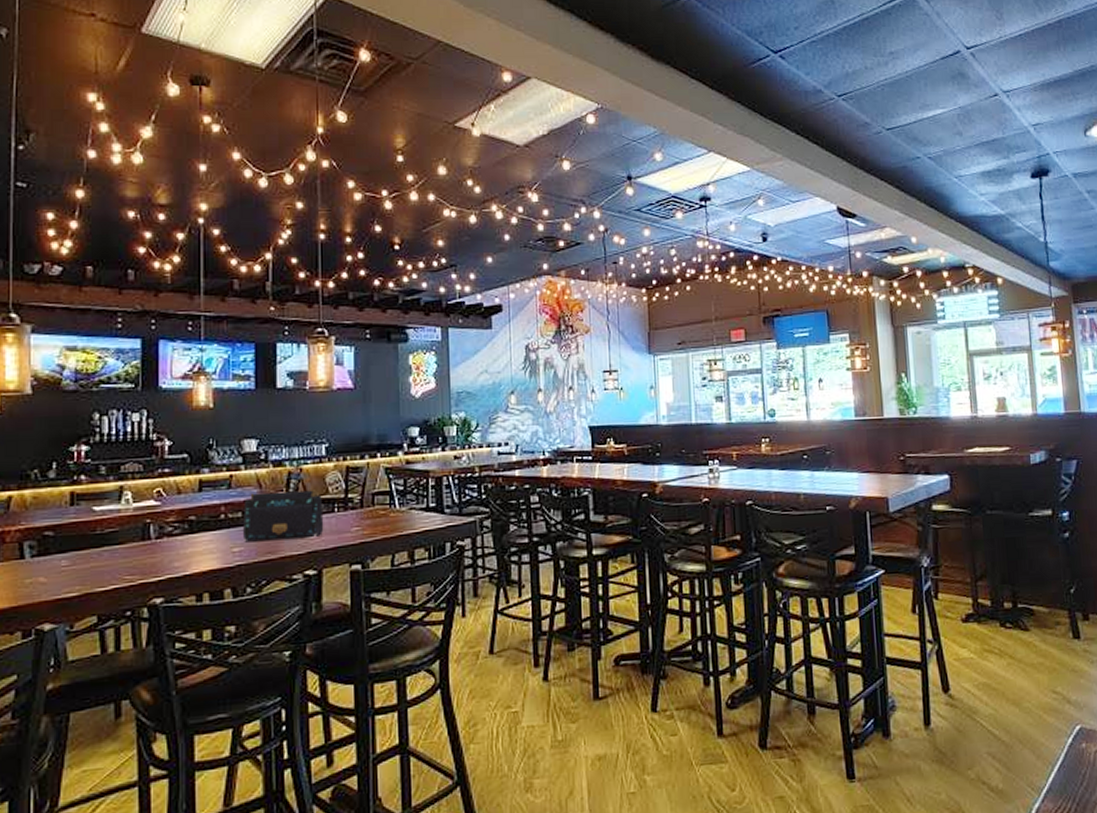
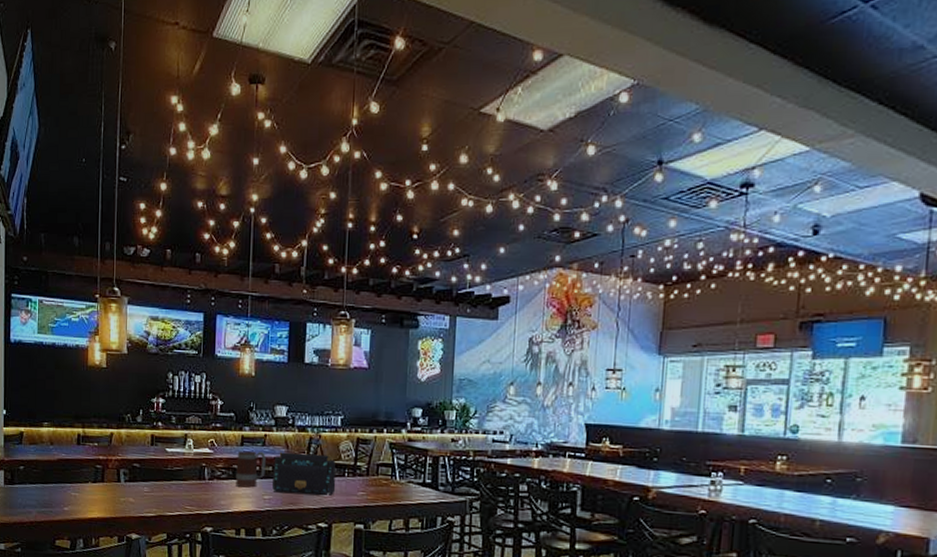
beer mug: none [194,496,233,542] -> present [236,451,266,488]

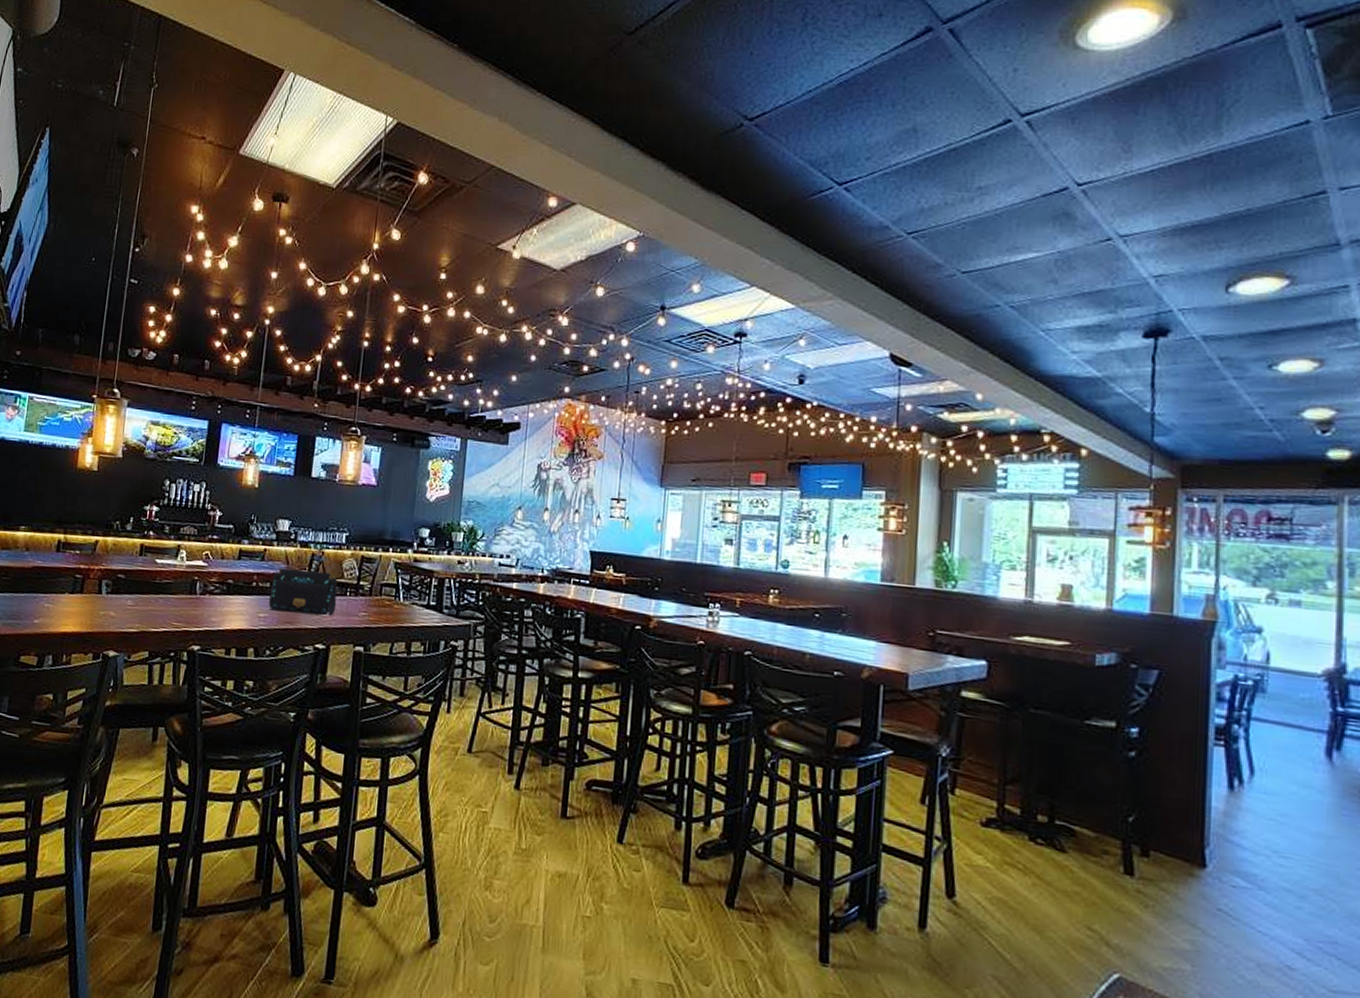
beer mug: present [236,451,266,488] -> none [229,565,264,605]

